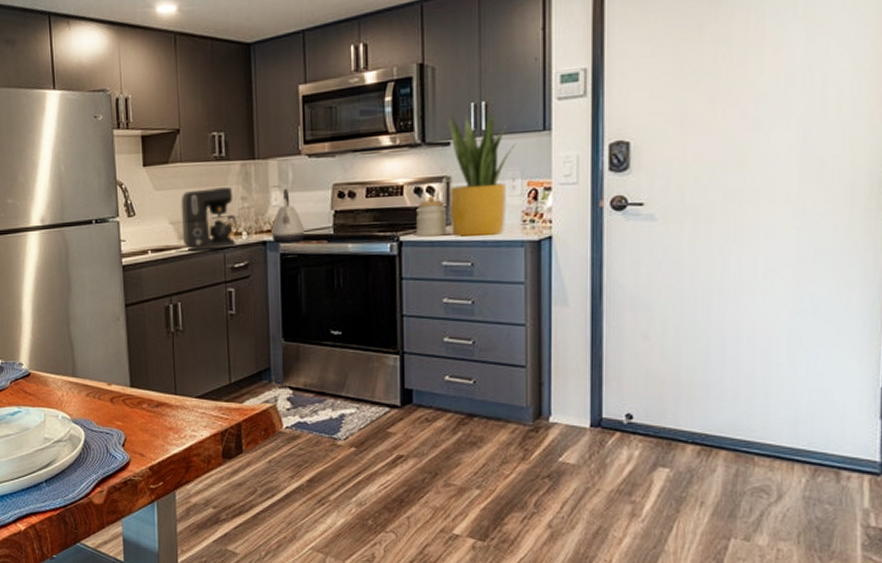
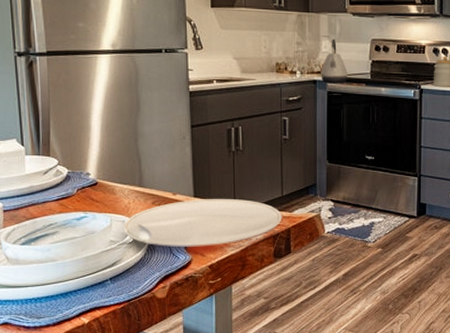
plate: none [56,389,231,445] -> present [122,199,282,247]
coffee maker: present [180,187,238,250] -> none [244,32,293,84]

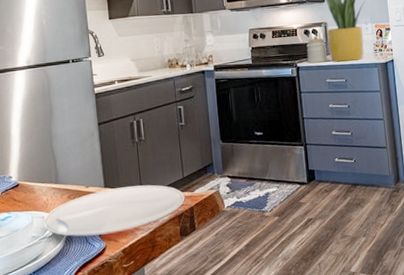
kettle: present [320,38,348,84] -> none [207,32,232,72]

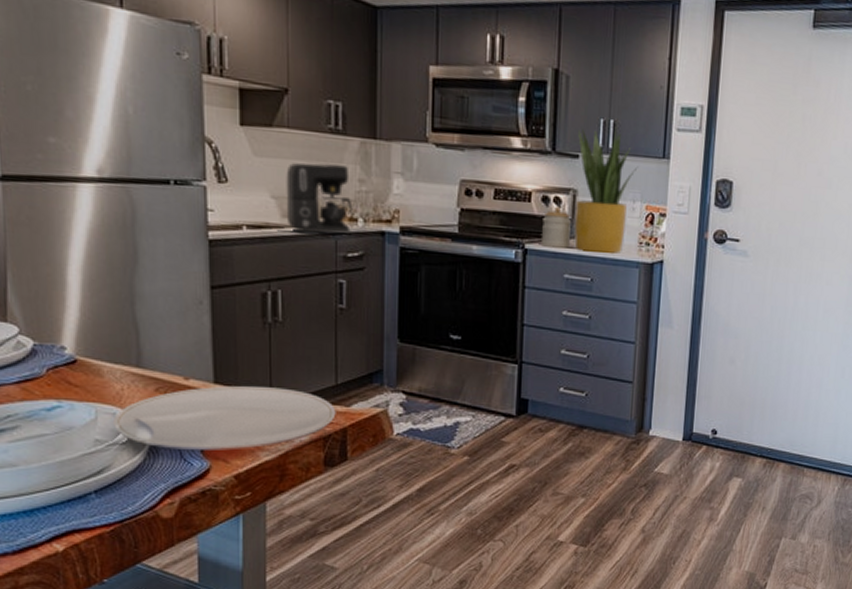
coffee maker: none [139,33,183,79] -> present [286,163,353,234]

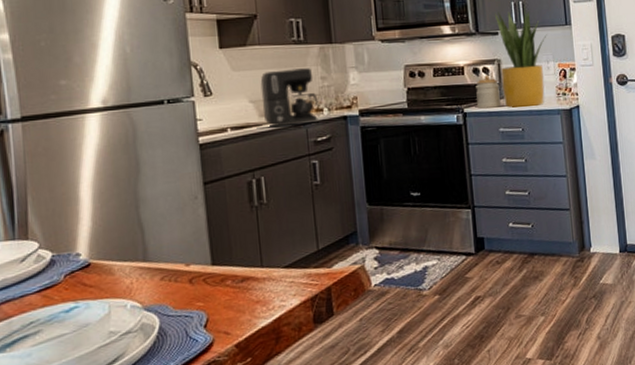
plate: present [112,386,336,451] -> none [124,260,320,330]

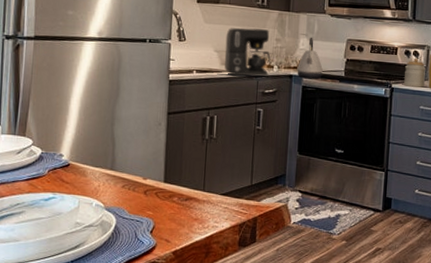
kettle: none [350,69,382,118] -> present [296,37,323,80]

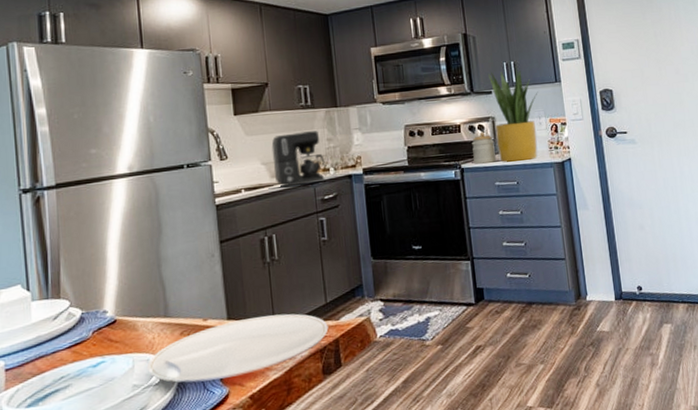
plate: none [89,184,250,233] -> present [146,313,329,383]
kettle: present [296,37,323,80] -> none [354,130,384,177]

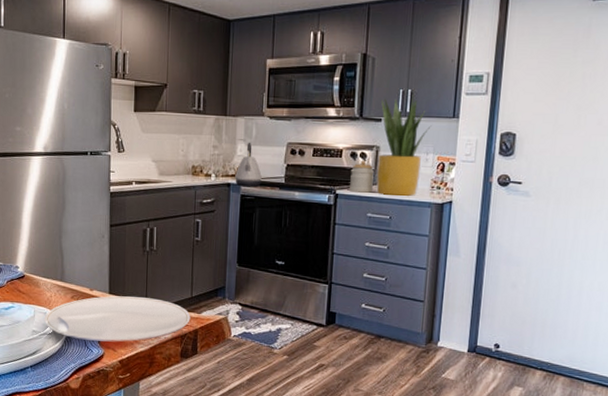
coffee maker: present [271,131,325,186] -> none [162,135,208,186]
kettle: none [354,130,384,177] -> present [234,142,262,188]

